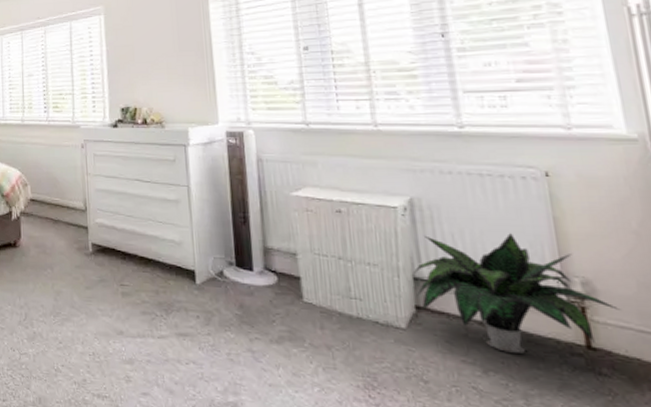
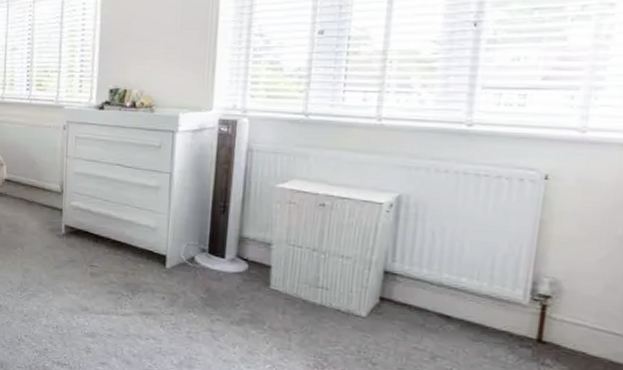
potted plant: present [412,233,621,354] -> none [384,232,581,344]

